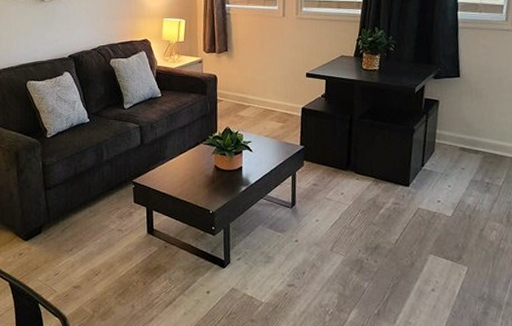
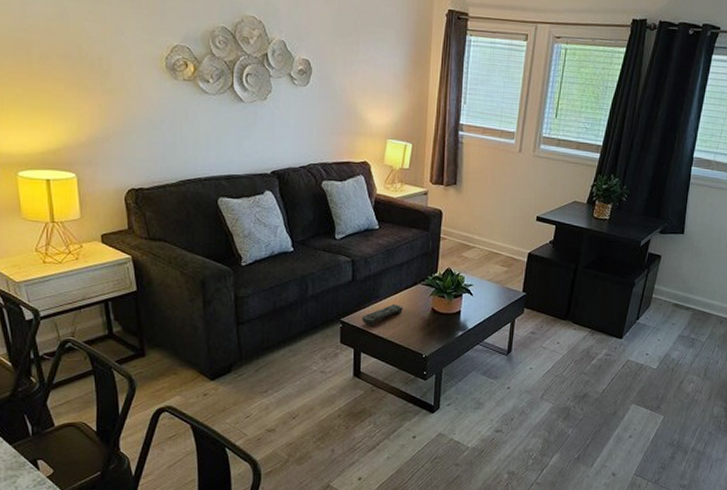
remote control: none [151,163,188,186] -> present [361,303,403,326]

